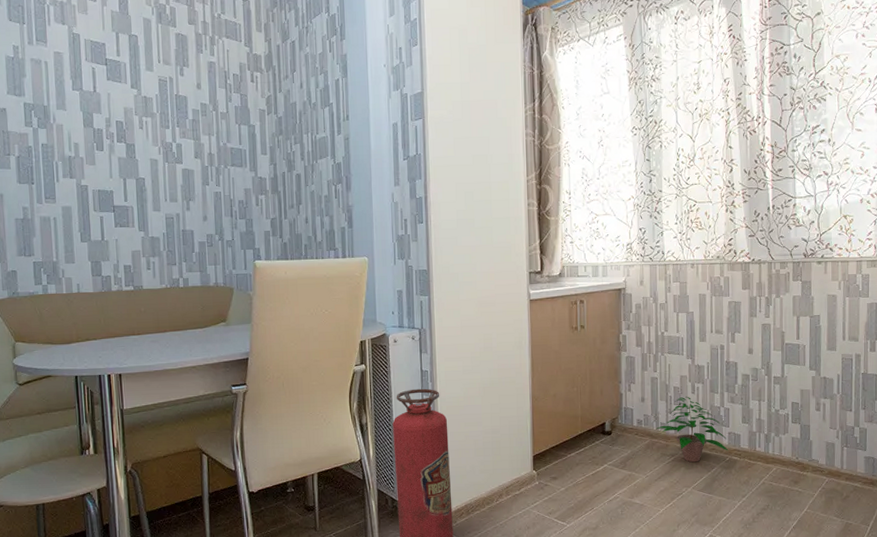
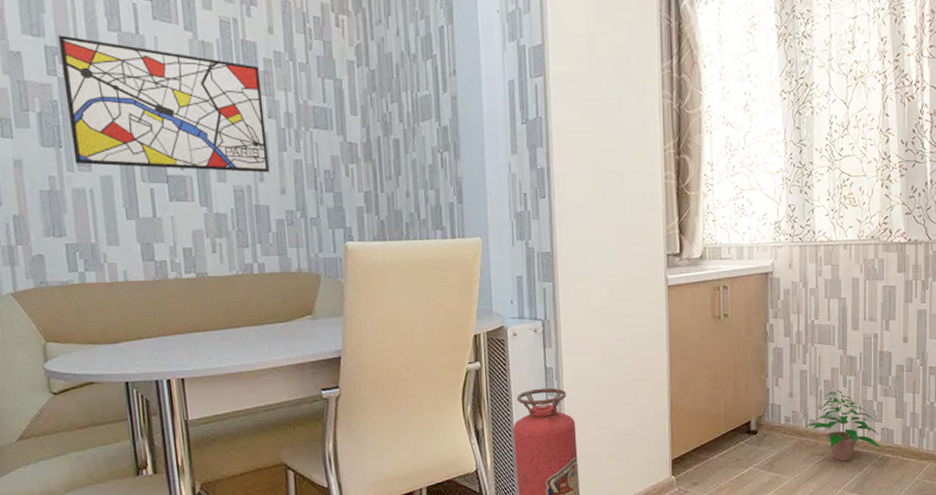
wall art: none [35,94,194,203] -> present [58,35,269,173]

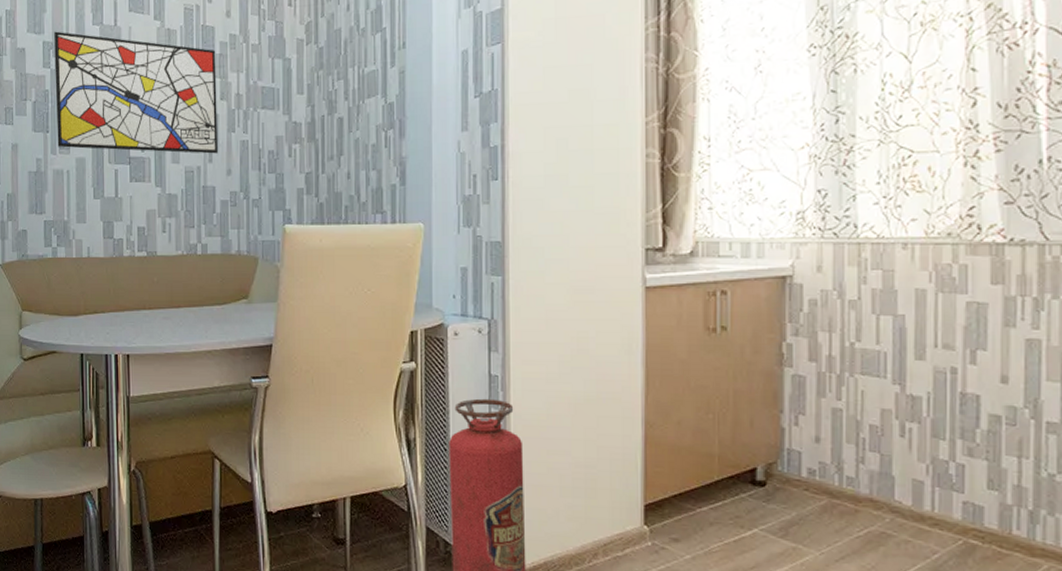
potted plant: present [805,390,881,462] -> none [838,440,963,542]

